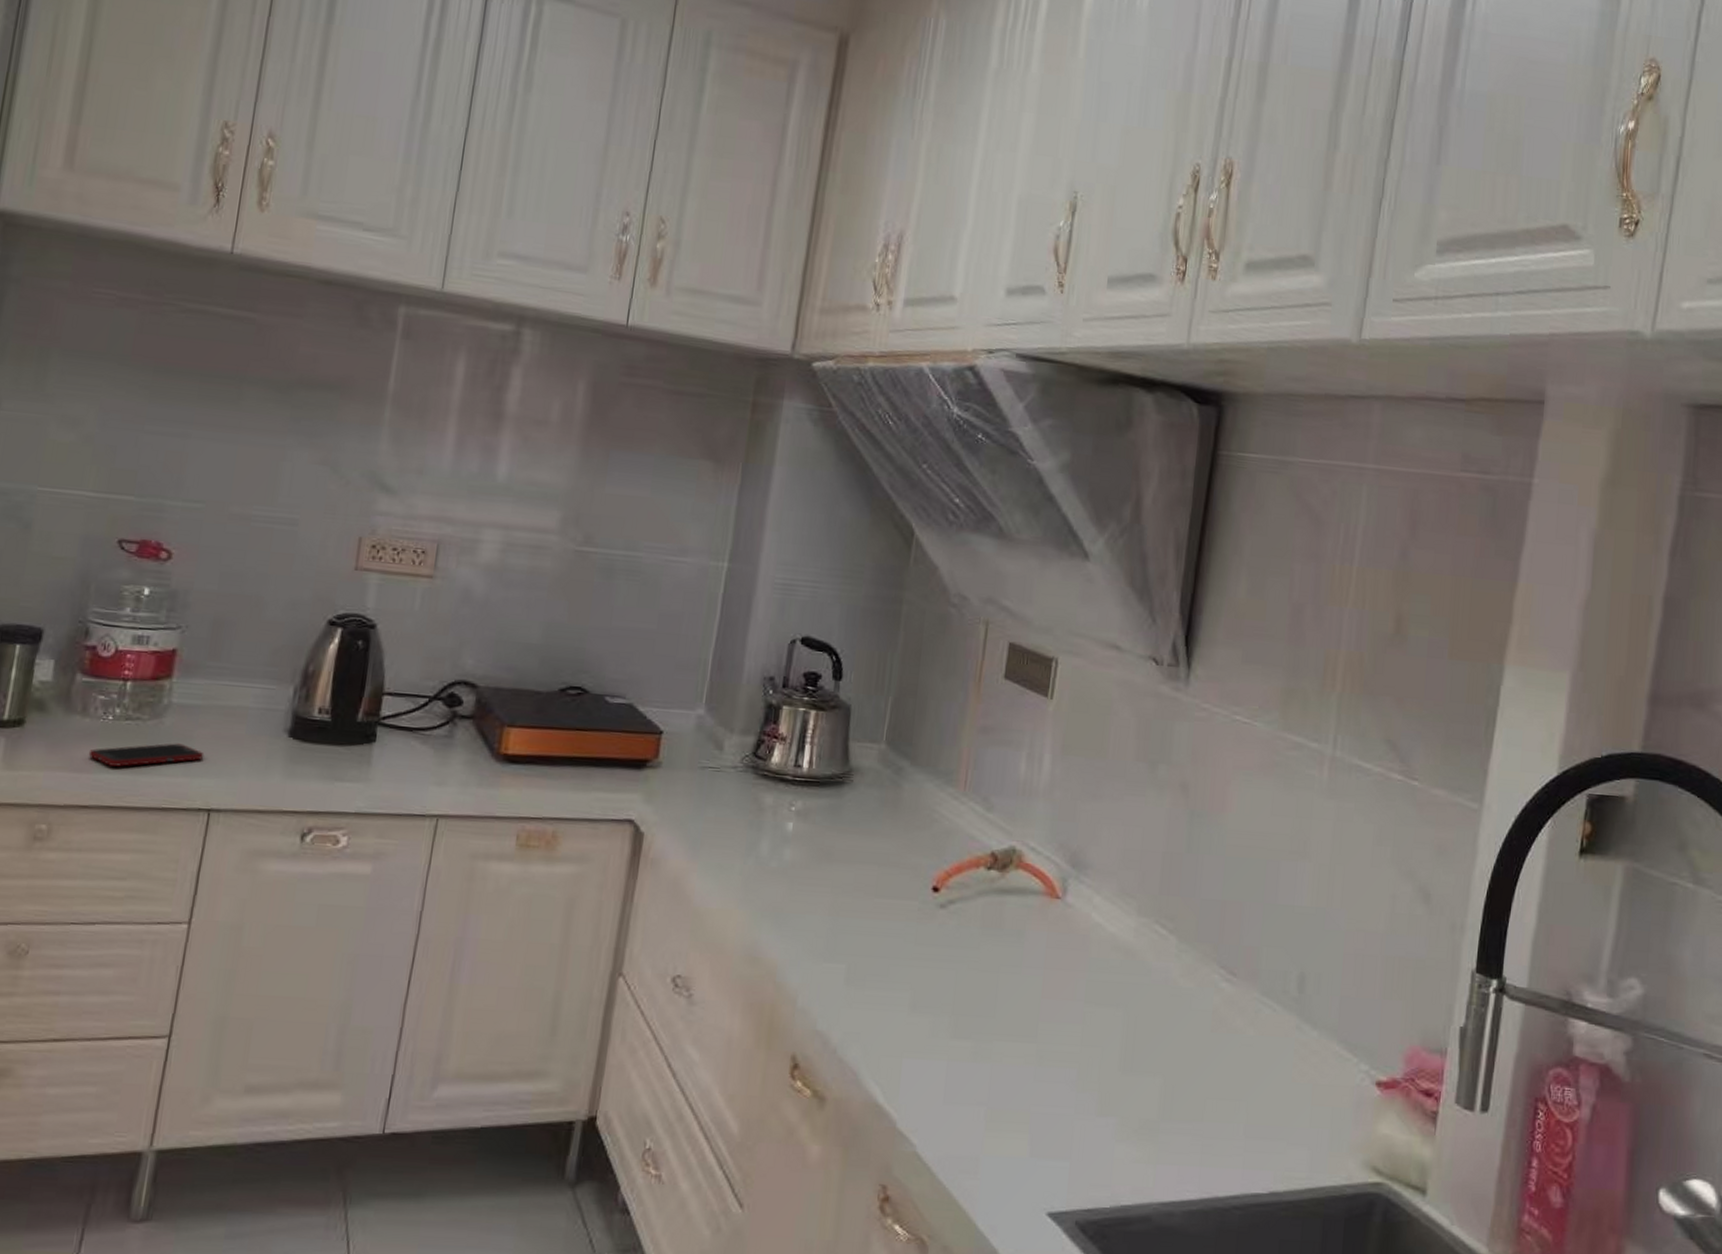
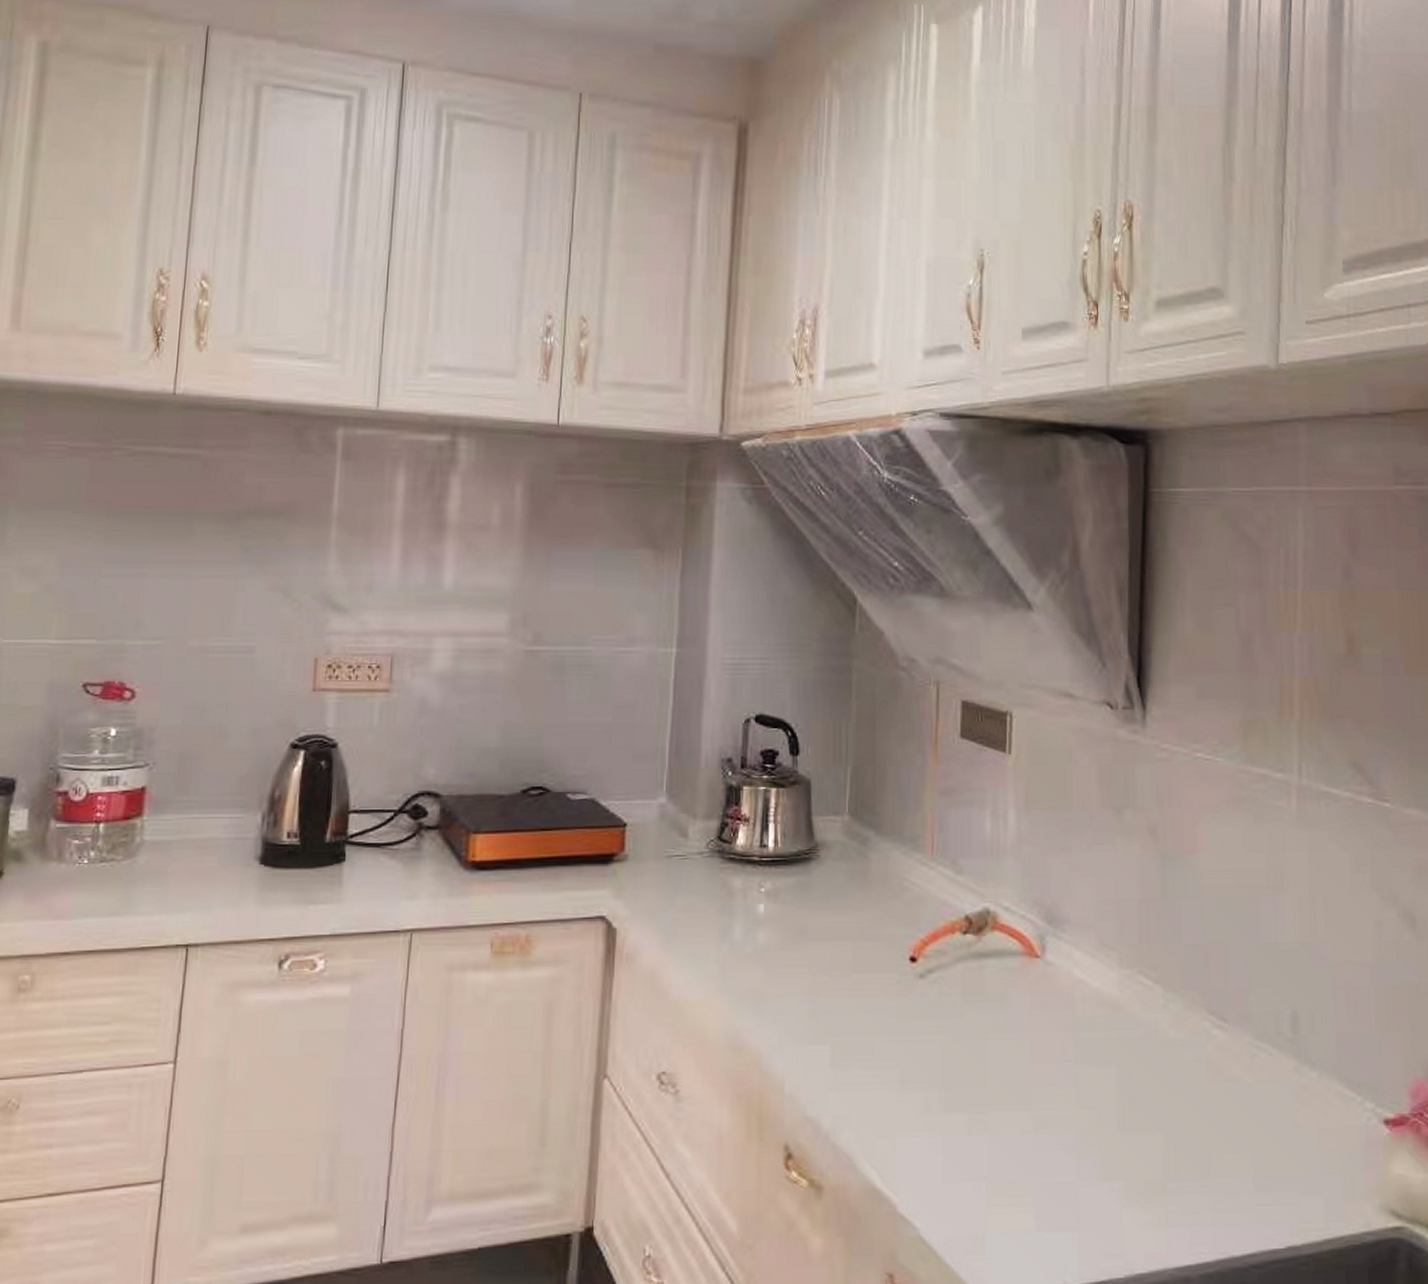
cell phone: present [88,743,204,767] -> none [66,881,179,910]

